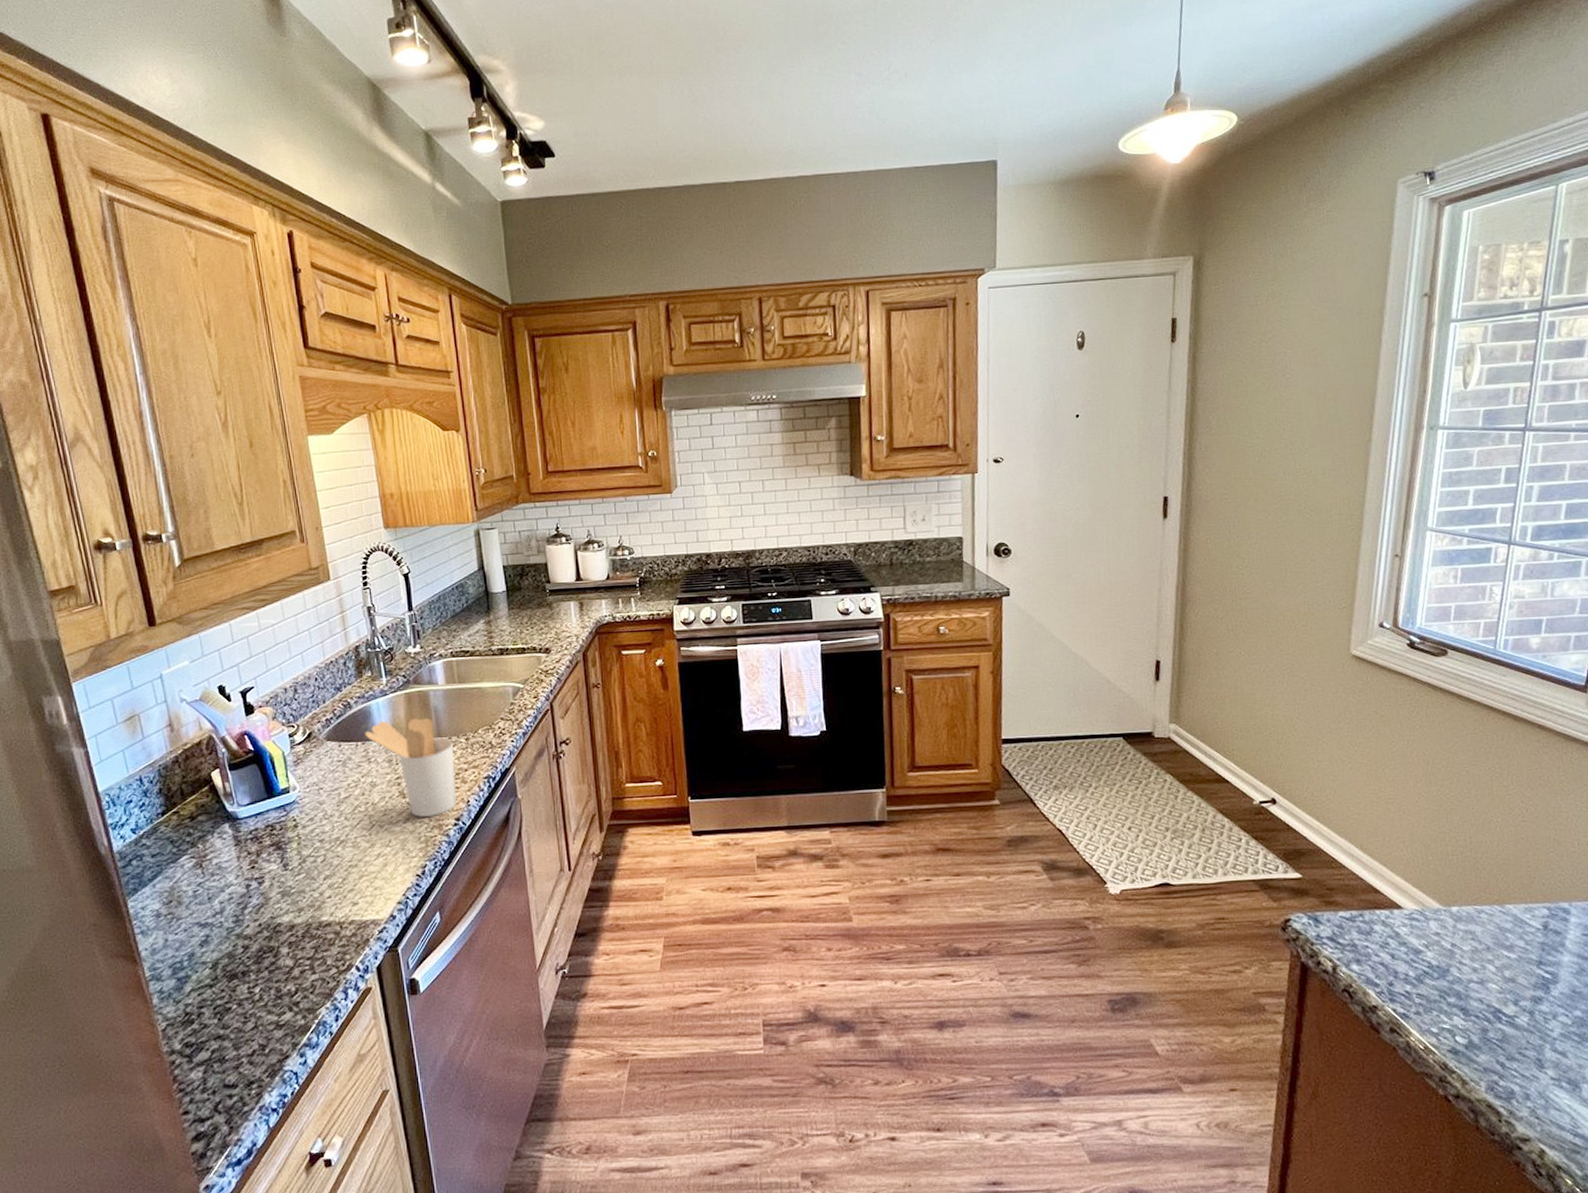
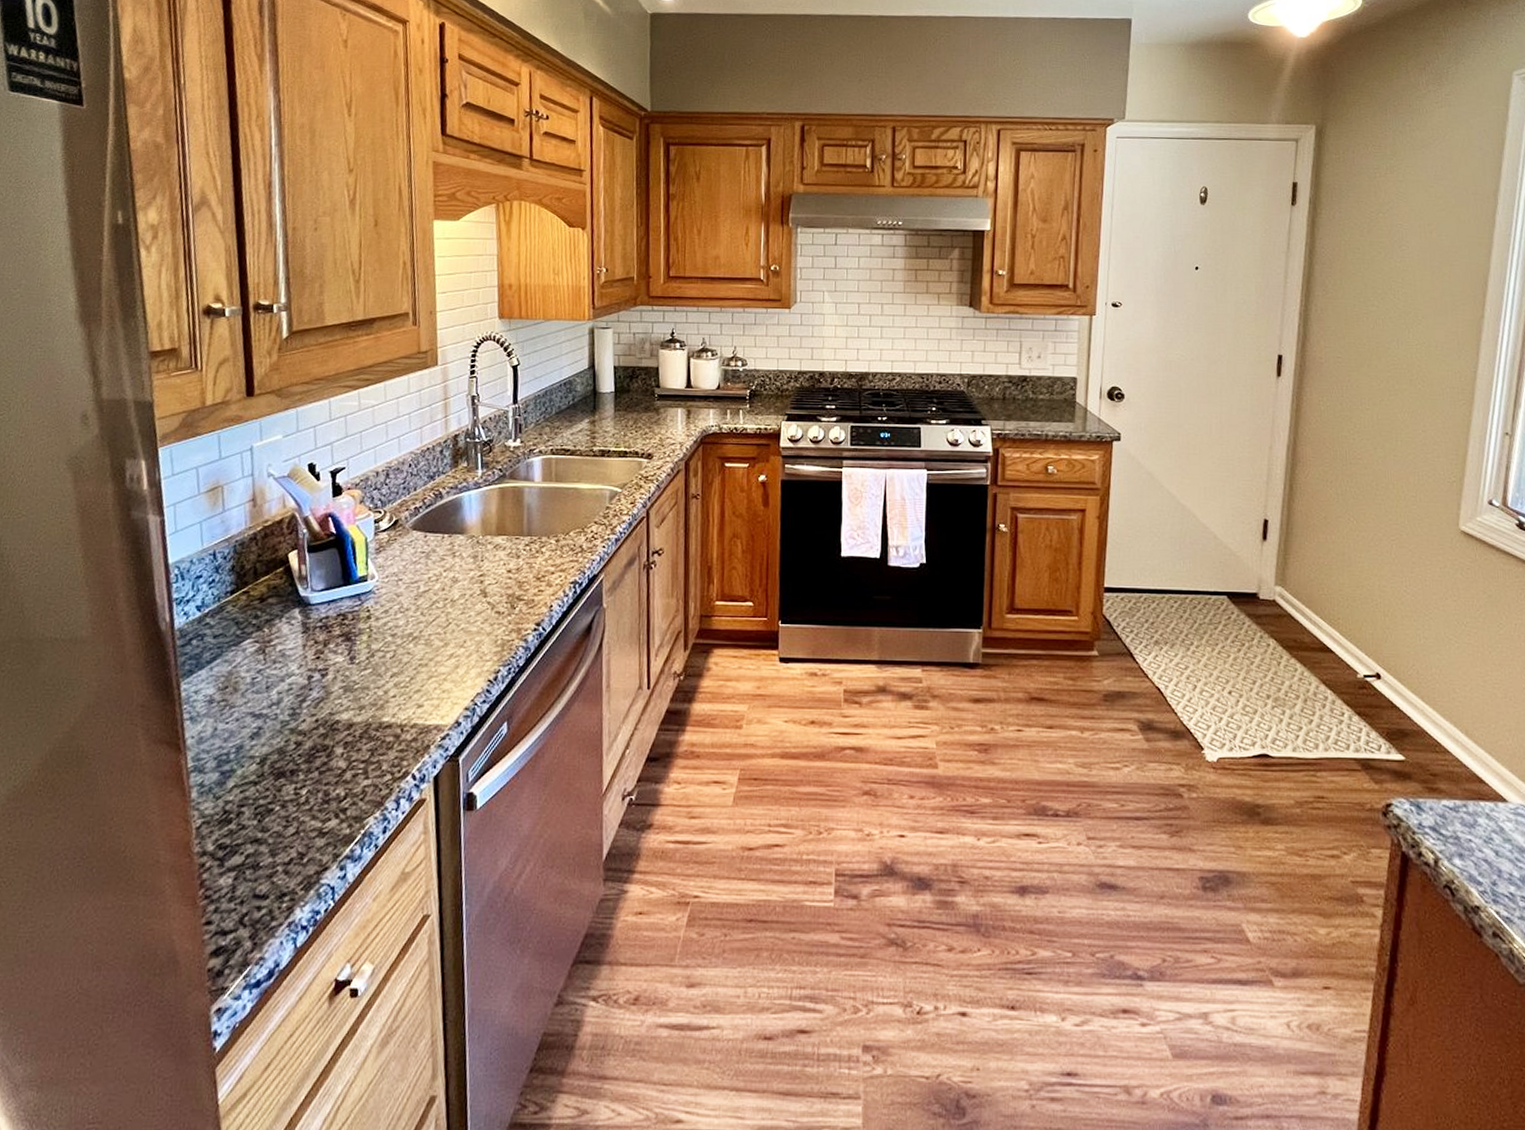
utensil holder: present [365,717,457,818] -> none [453,514,543,620]

